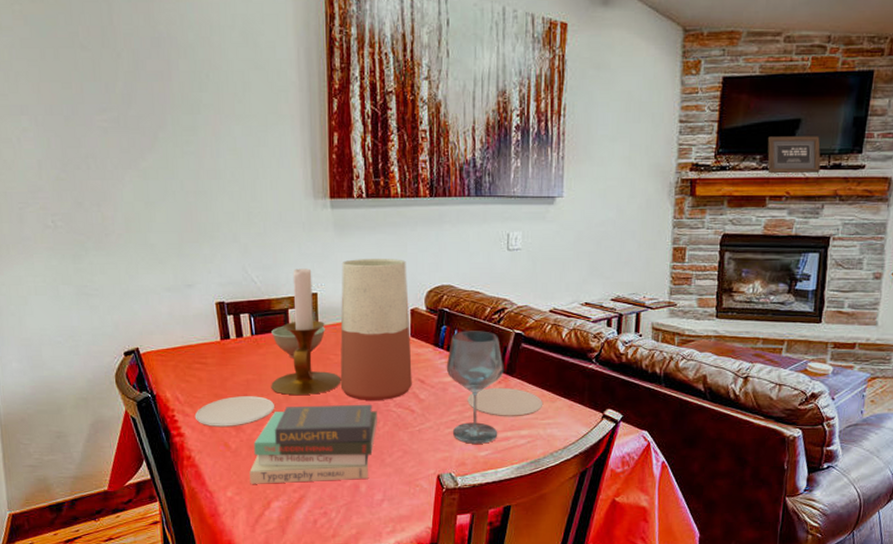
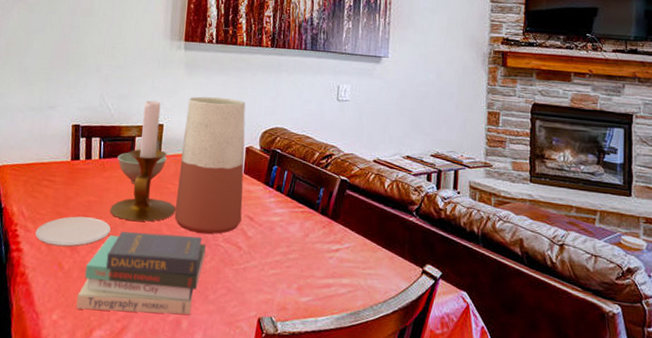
wine glass: present [446,331,504,444] -> none [274,172,329,289]
plate: present [467,387,544,417] -> none [292,231,365,264]
picture frame: present [767,136,821,174] -> none [569,20,619,56]

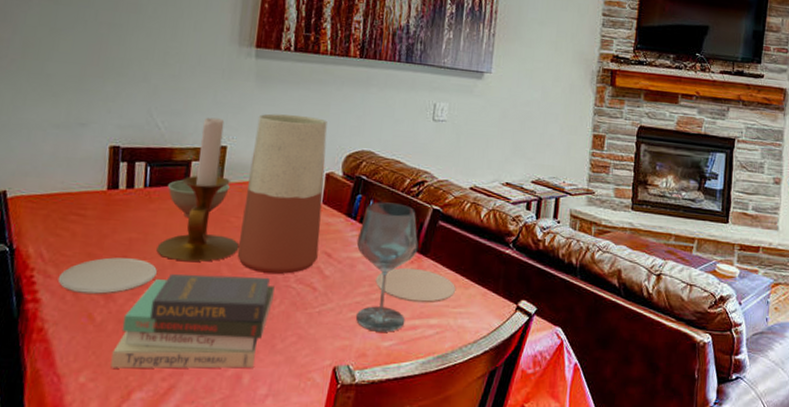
wine glass: none [274,172,329,289] -> present [355,202,419,332]
plate: none [292,231,365,264] -> present [375,267,456,303]

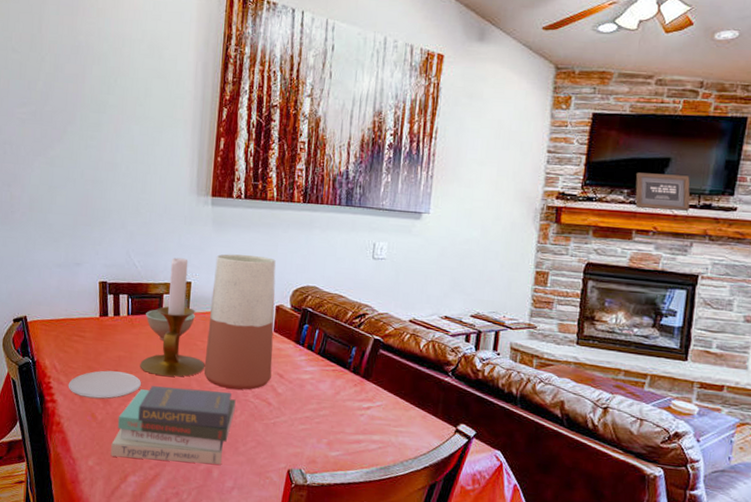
wine glass: present [355,202,419,332] -> none [305,331,361,444]
plate: present [375,267,456,303] -> none [323,389,397,422]
picture frame: none [680,38,726,78] -> present [635,172,690,212]

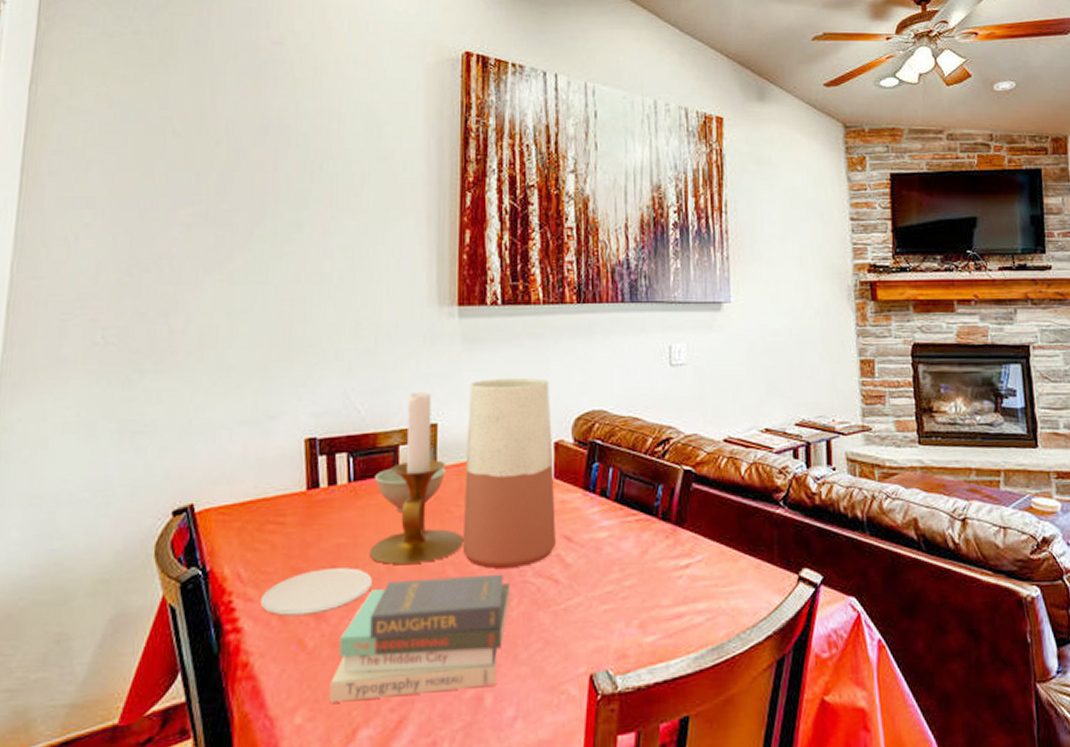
picture frame: present [635,172,690,212] -> none [945,235,1006,276]

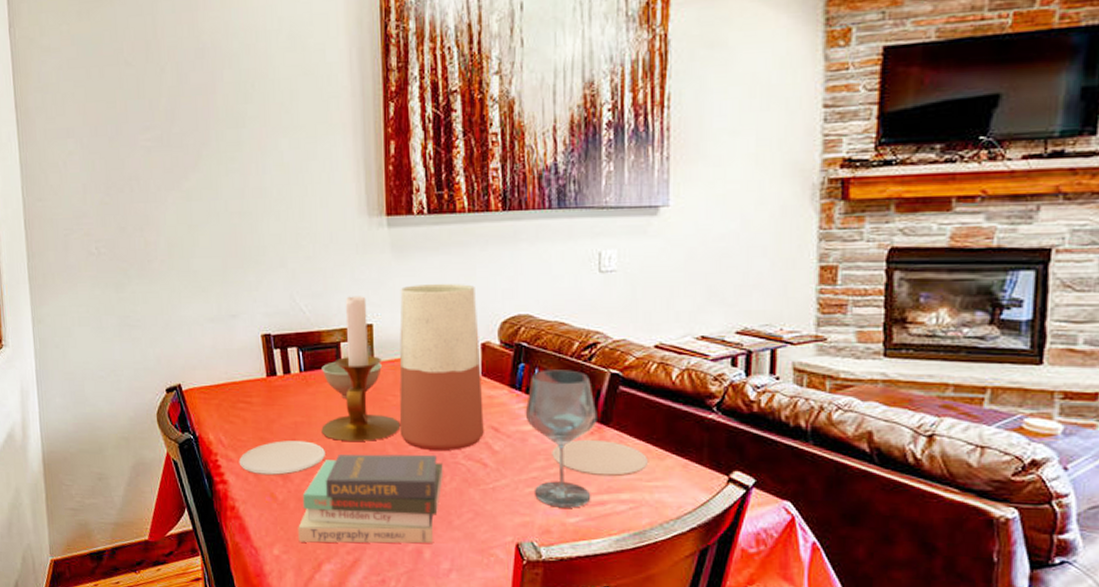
wine glass: none [599,468,672,626] -> present [525,369,597,508]
plate: none [627,543,724,586] -> present [552,439,649,477]

